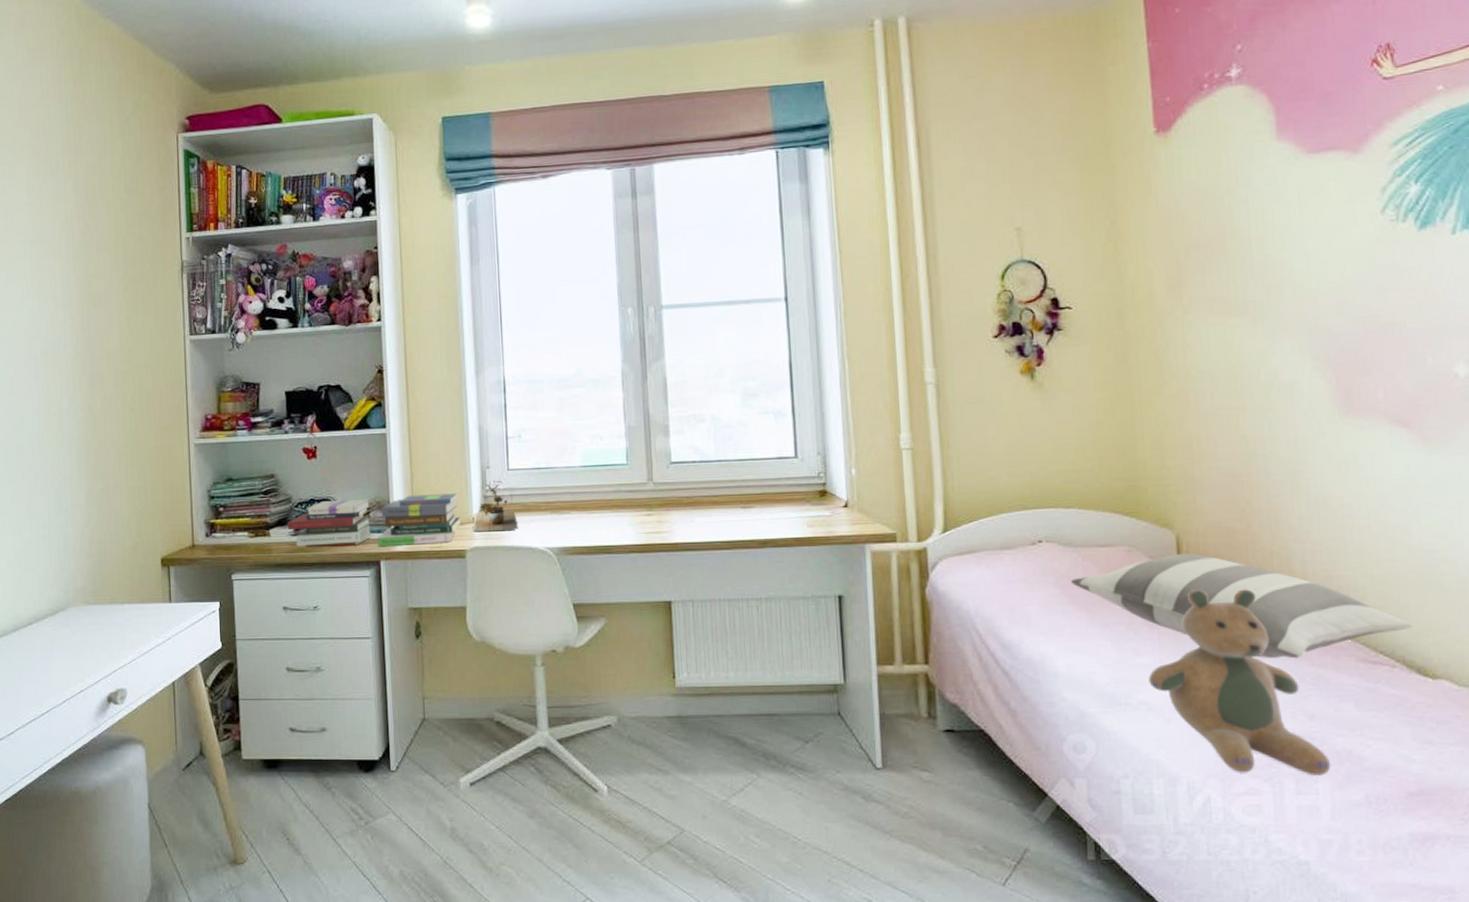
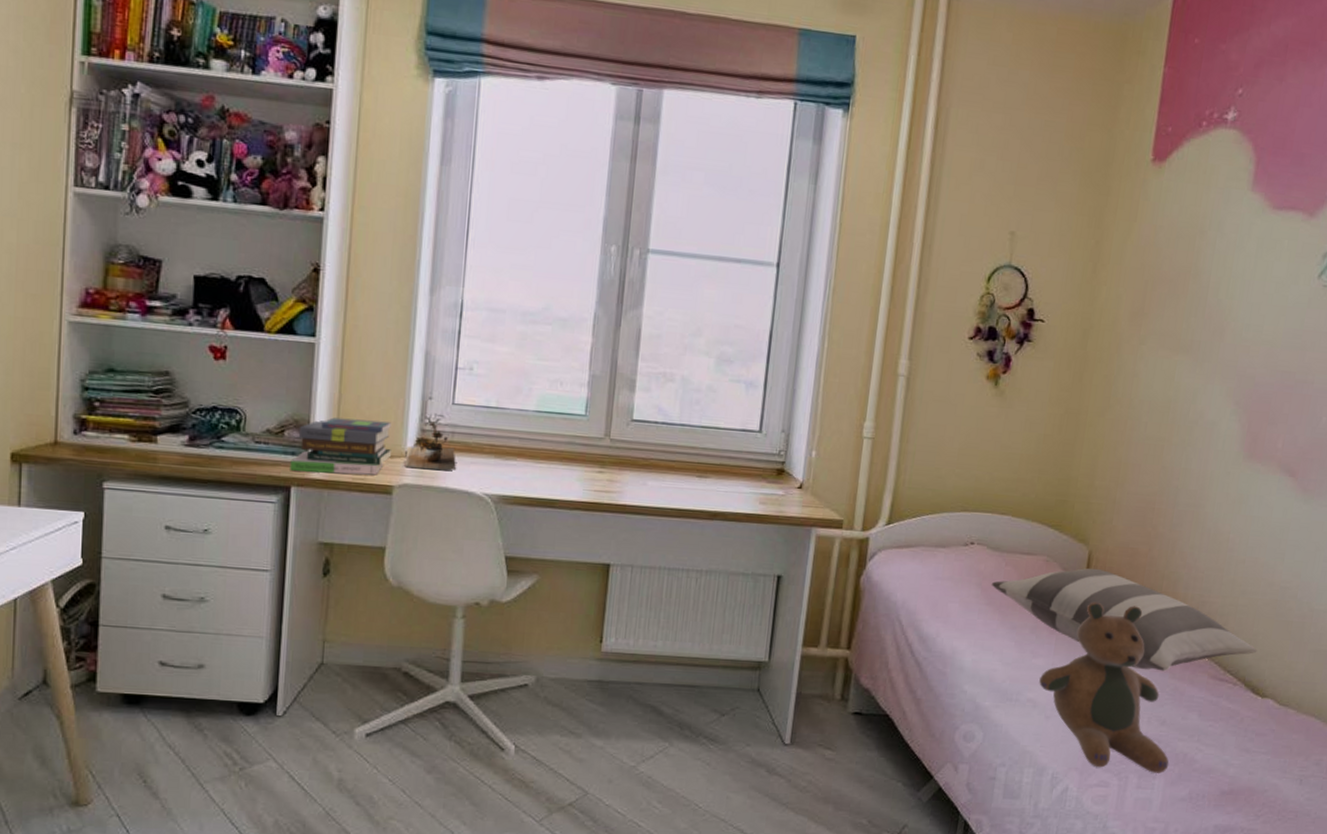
books: present [288,498,373,547] -> none [181,410,286,467]

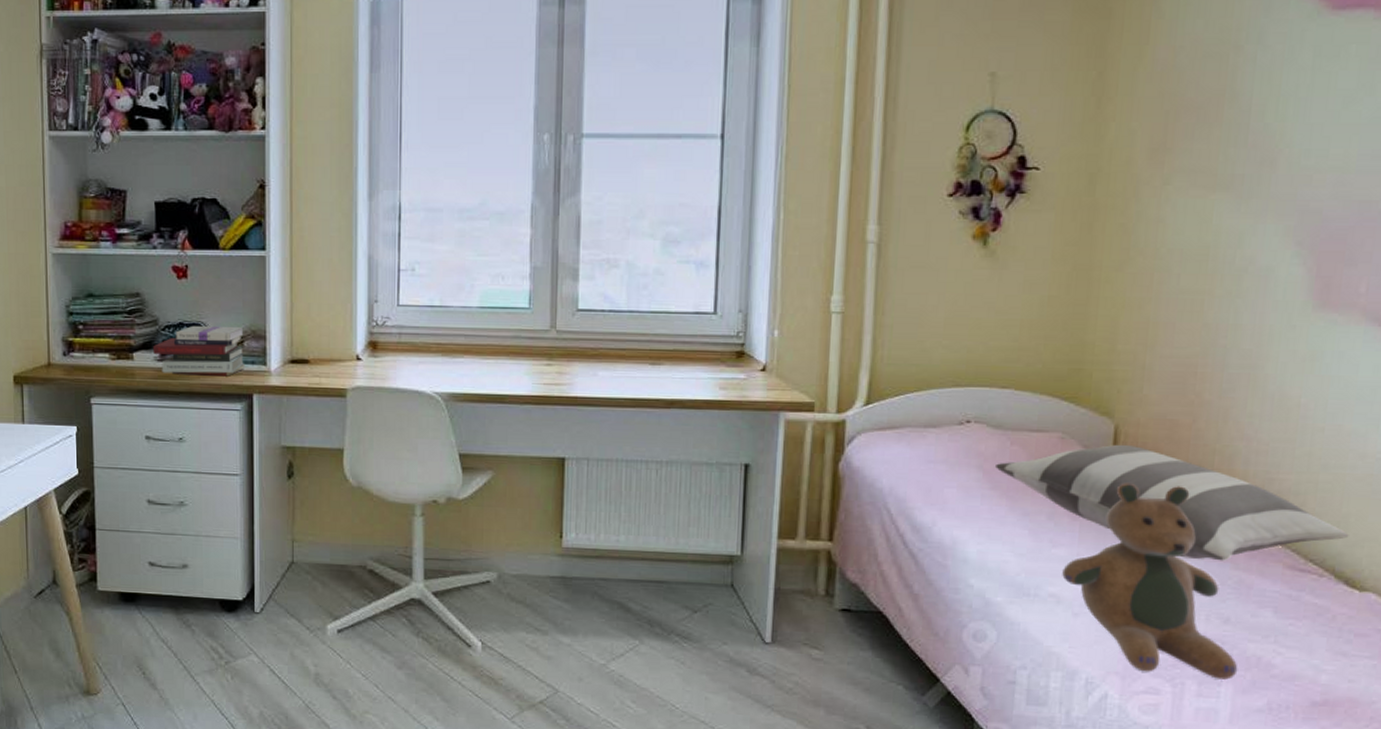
books: none [181,410,286,467] -> present [153,325,246,376]
books: present [290,417,393,476] -> none [251,326,344,380]
succulent plant: present [405,421,457,471] -> none [356,324,406,371]

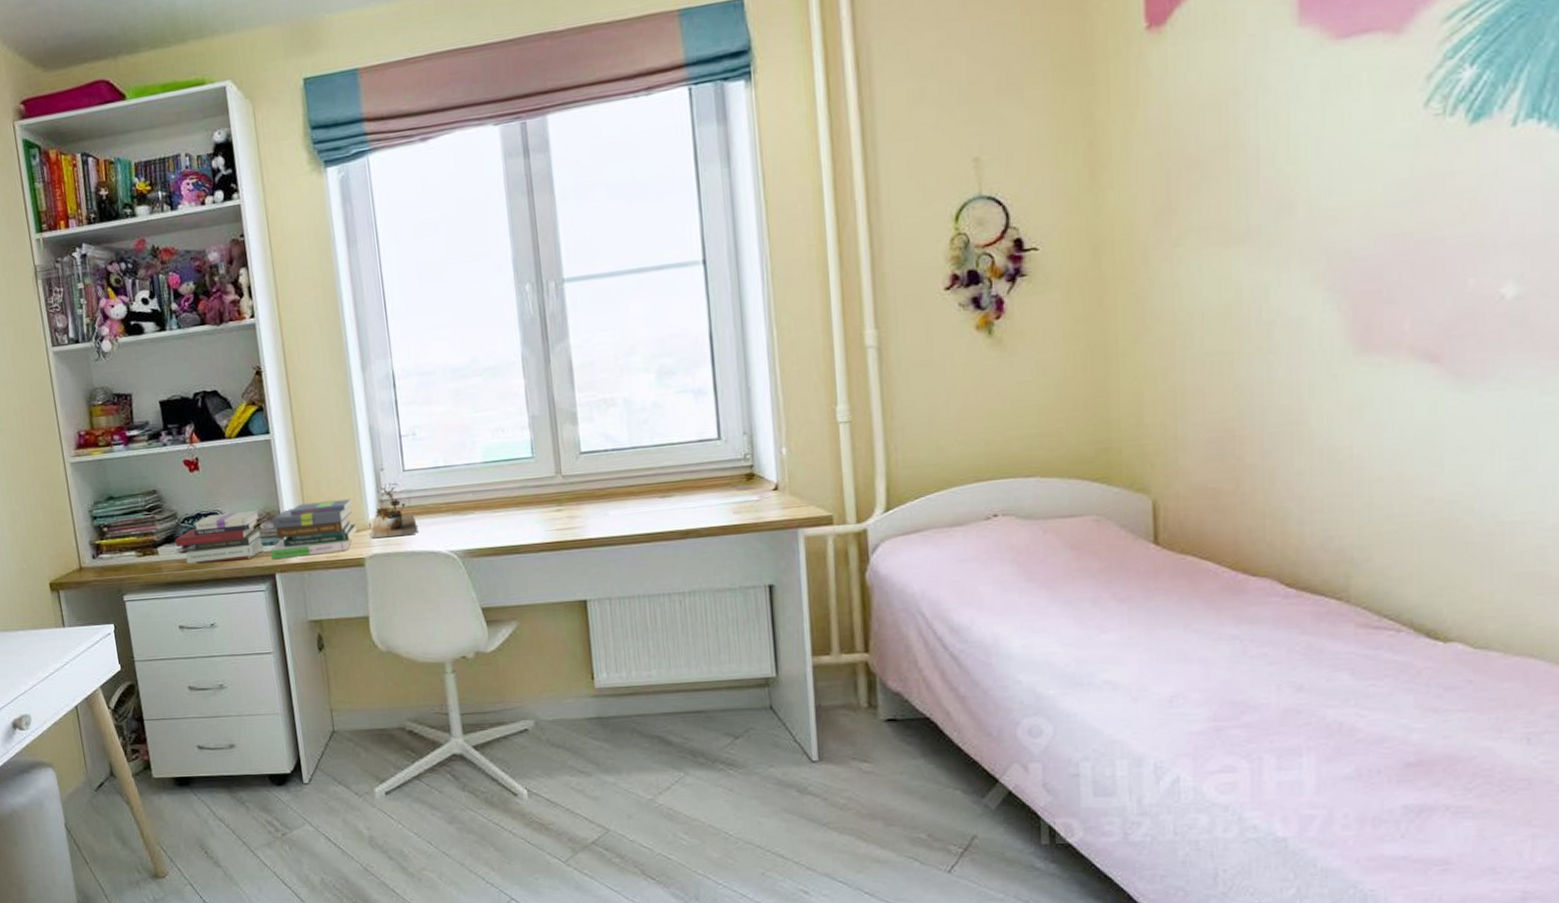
books: none [251,326,344,380] -> present [270,499,358,559]
succulent plant: none [356,324,406,371] -> present [369,491,420,538]
pillow: present [994,444,1349,561] -> none [1029,519,1425,629]
teddy bear: present [1062,482,1238,680] -> none [1115,555,1319,751]

